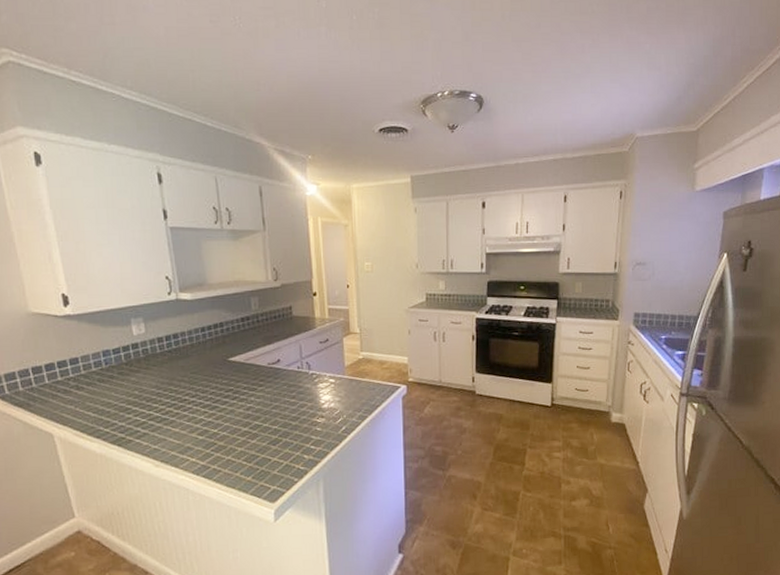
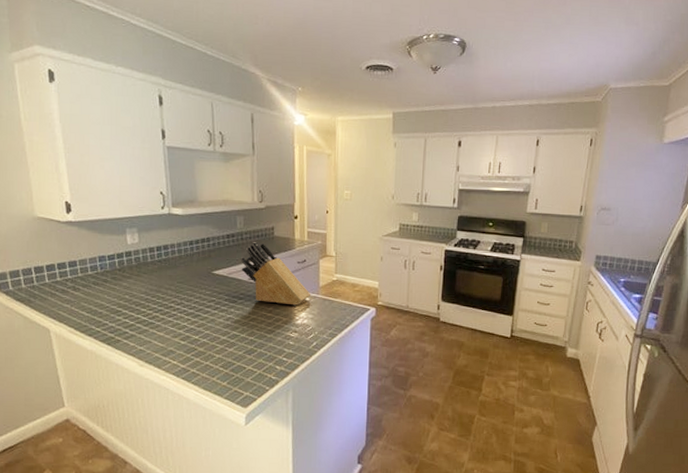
knife block: none [257,324,336,389] -> present [240,242,310,306]

